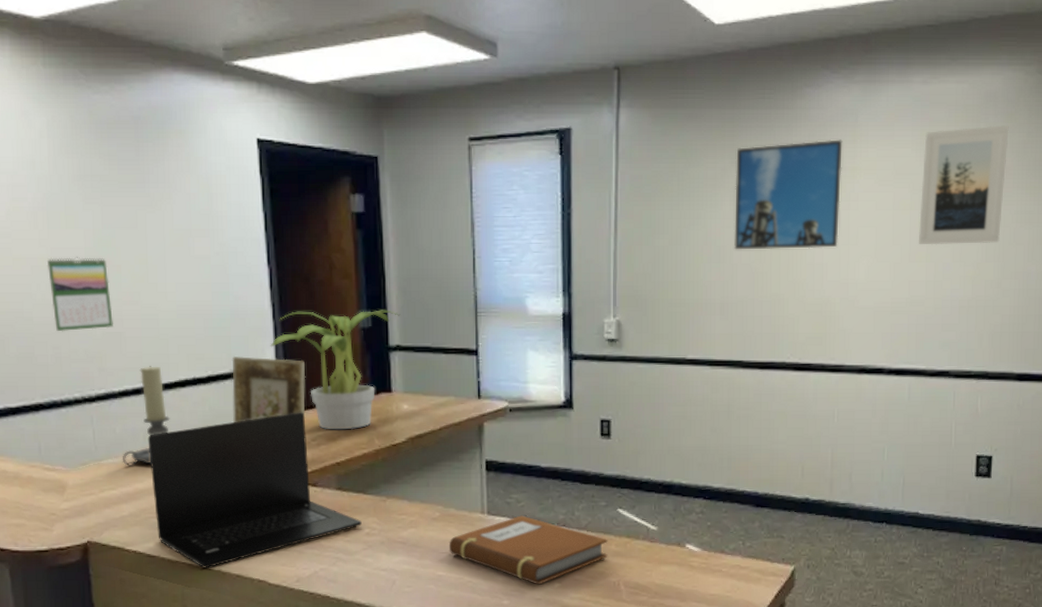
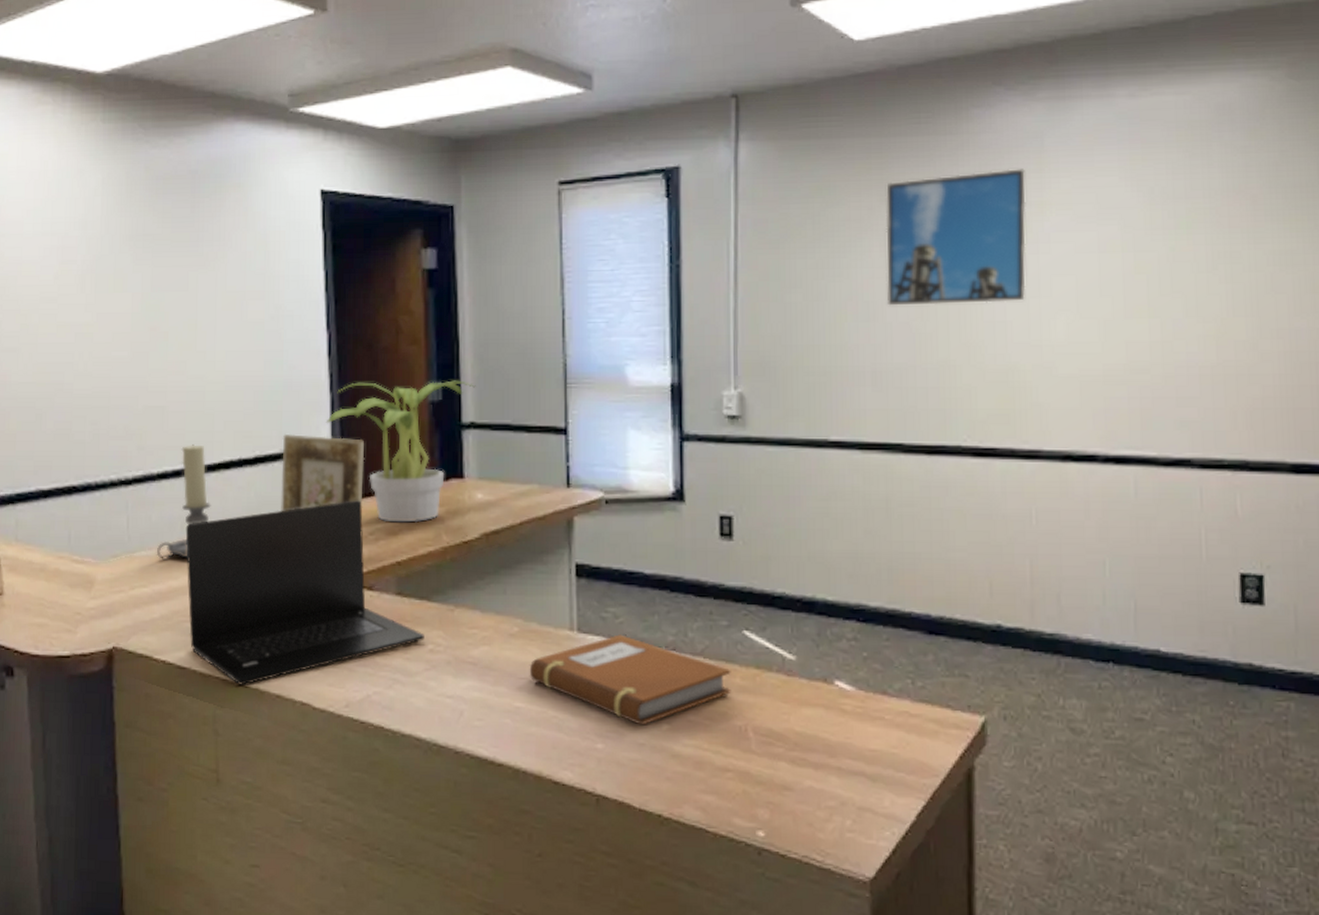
calendar: present [47,256,113,332] -> none [91,322,156,406]
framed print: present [919,125,1009,245] -> none [1135,144,1253,296]

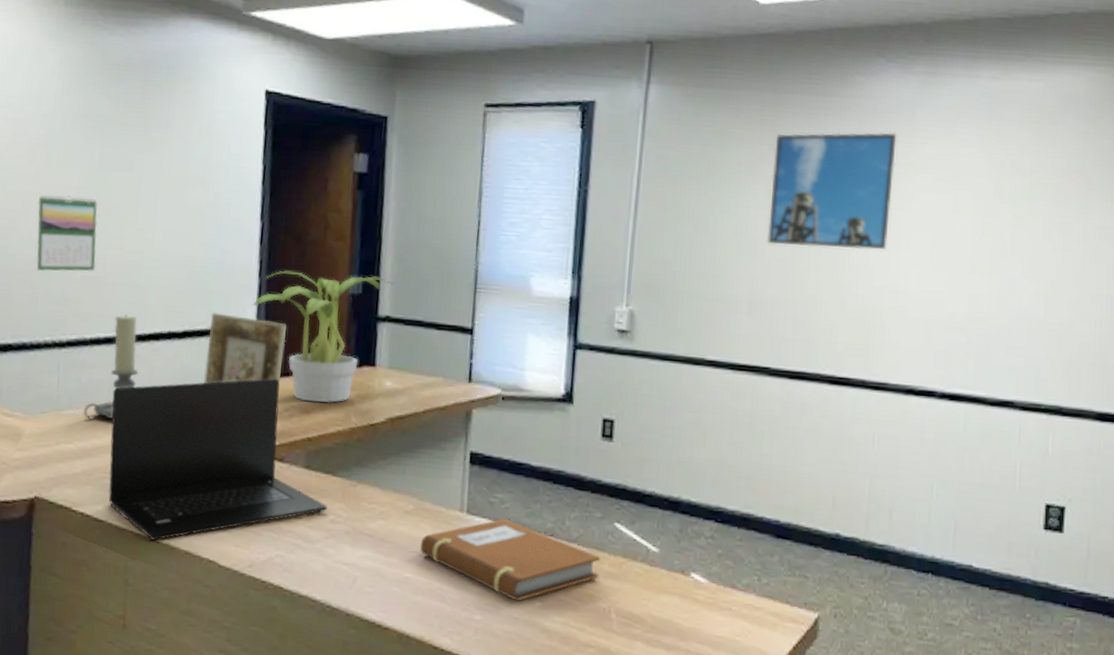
calendar: none [91,322,156,406] -> present [36,194,98,272]

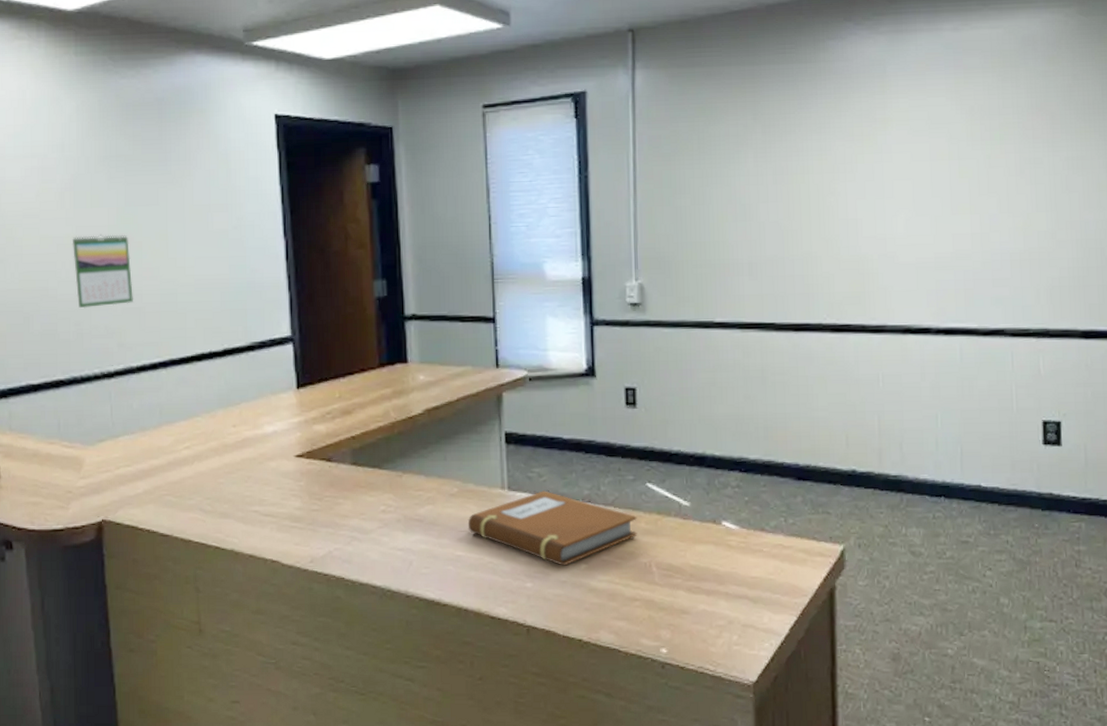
candle holder: present [84,315,139,420] -> none [139,340,186,443]
laptop: present [108,378,327,541] -> none [164,384,377,548]
picture frame: present [204,312,287,384] -> none [247,328,321,396]
potted plant: present [252,270,394,404] -> none [285,278,416,403]
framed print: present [766,132,897,250] -> none [758,91,873,208]

